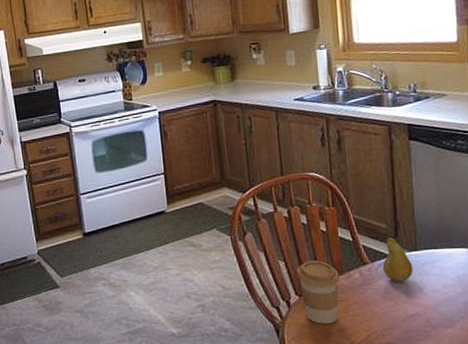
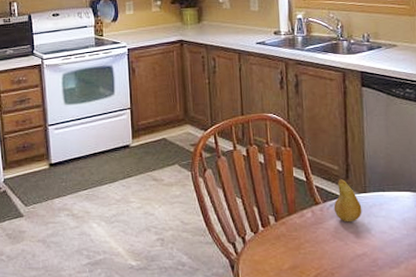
coffee cup: present [296,260,339,324] -> none [253,199,293,261]

